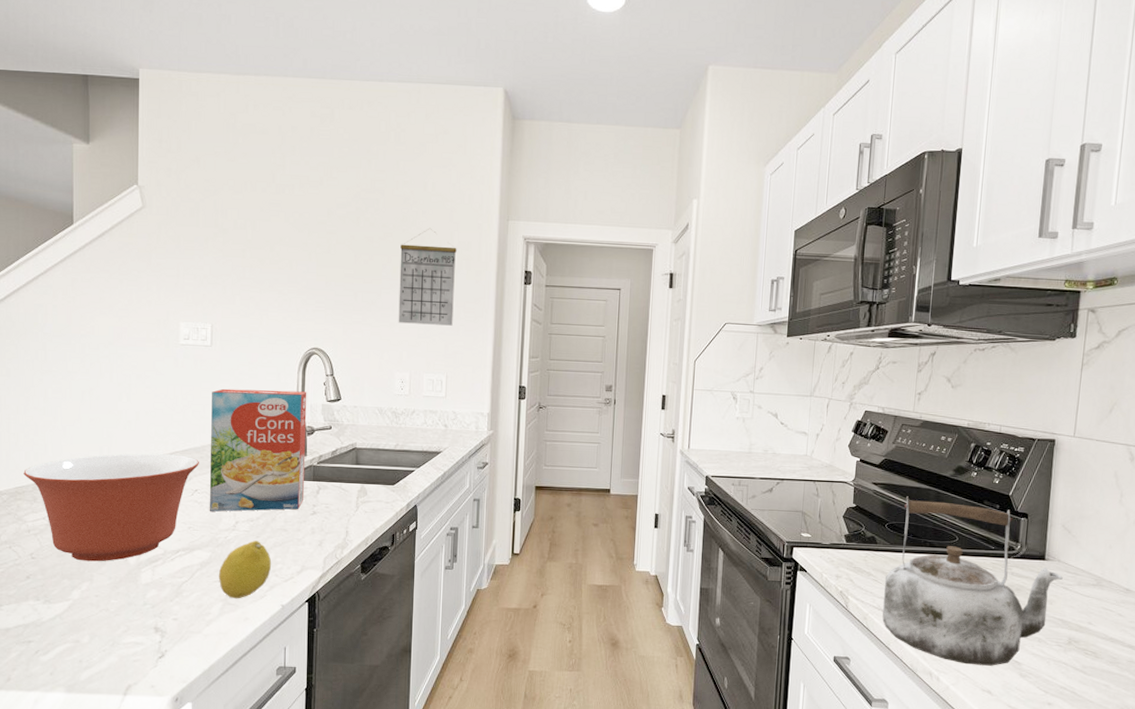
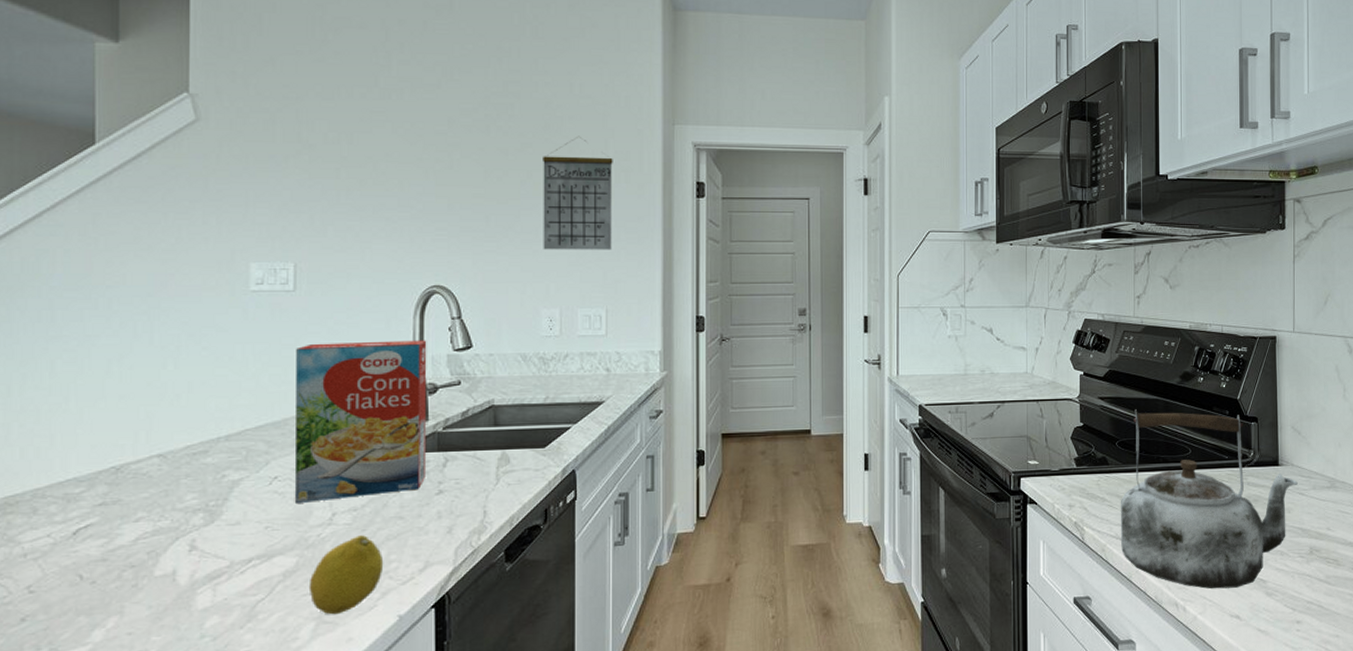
mixing bowl: present [23,453,199,562] -> none [17,433,279,589]

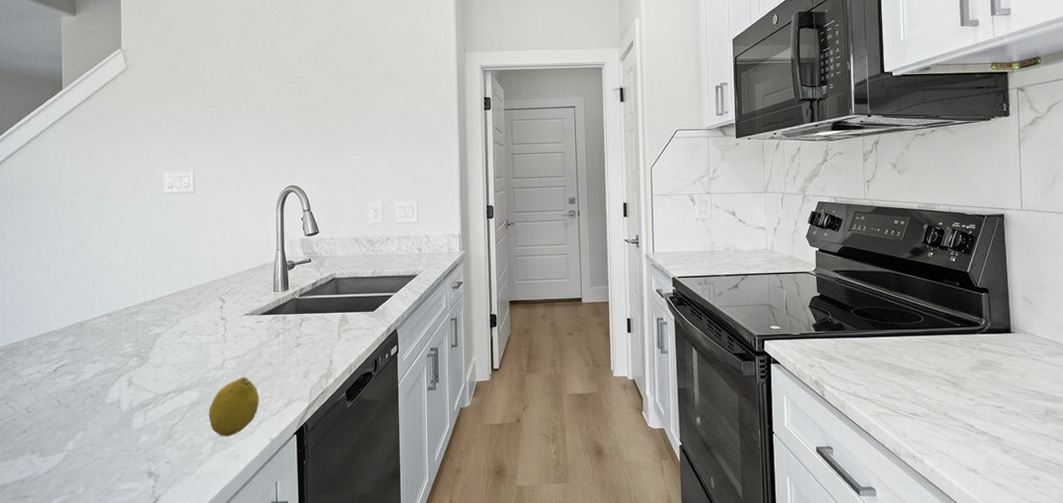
cereal box: present [294,340,427,503] -> none [196,228,288,352]
calendar: present [543,136,613,250] -> none [367,65,420,156]
kettle: present [1120,409,1298,589] -> none [857,281,1031,445]

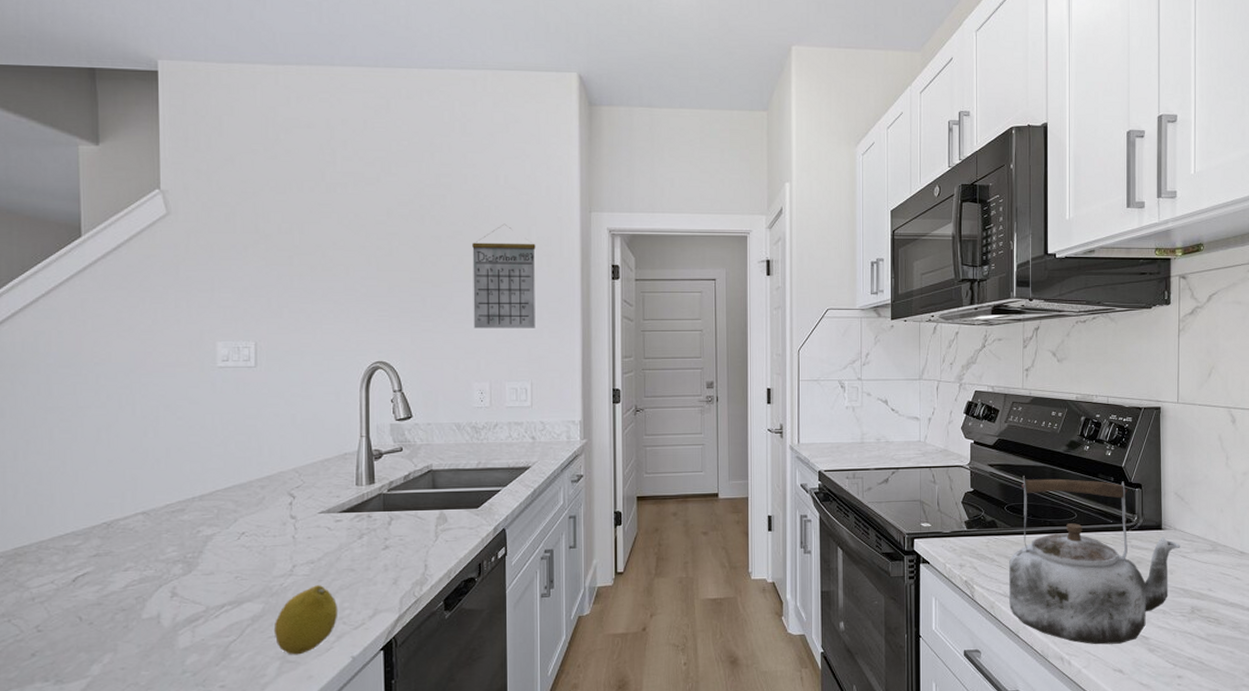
calendar: none [367,65,420,156] -> present [472,223,536,329]
kettle: none [857,281,1031,445] -> present [1008,476,1180,645]

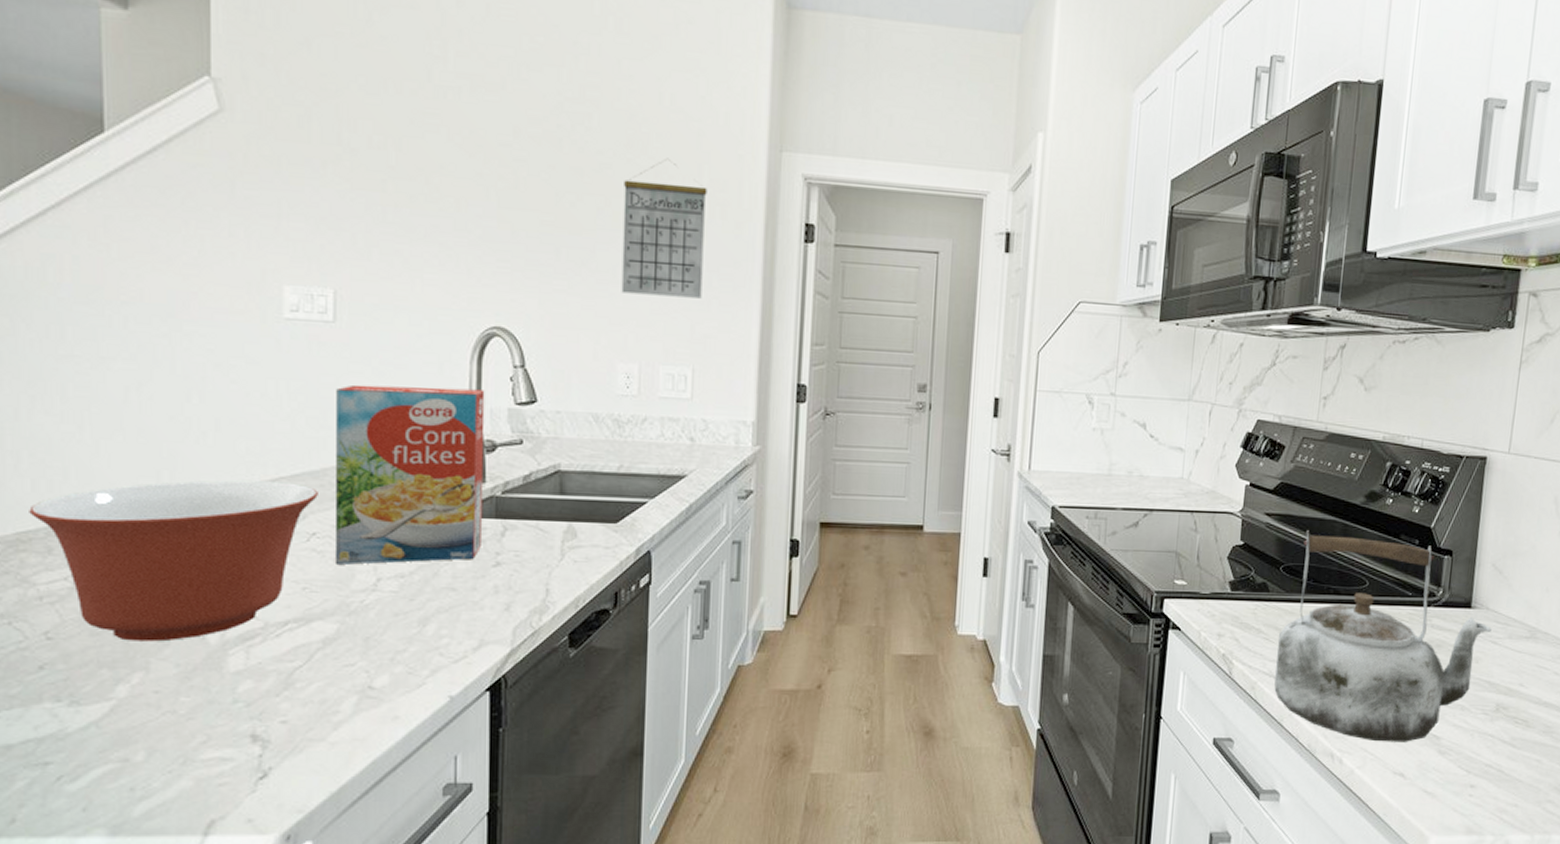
mixing bowl: none [24,494,246,629] -> present [29,480,318,642]
cereal box: none [258,411,374,556] -> present [334,384,485,565]
fruit: present [273,585,338,655] -> none [350,605,434,690]

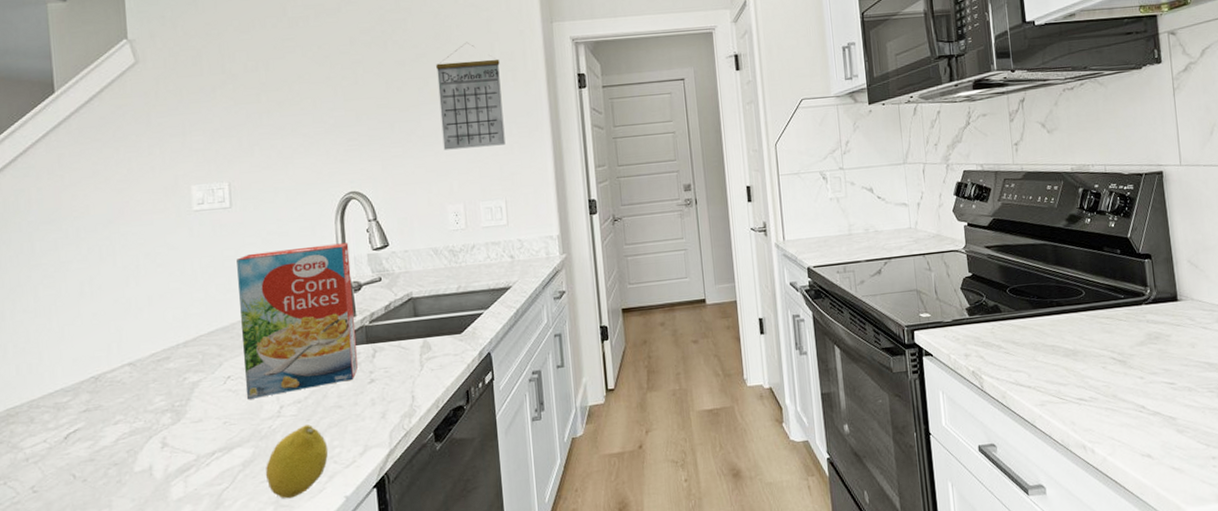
mixing bowl: present [29,480,318,642] -> none [15,338,230,486]
fruit: none [350,605,434,690] -> present [265,425,329,499]
kettle: present [1274,530,1492,742] -> none [1016,253,1200,430]

